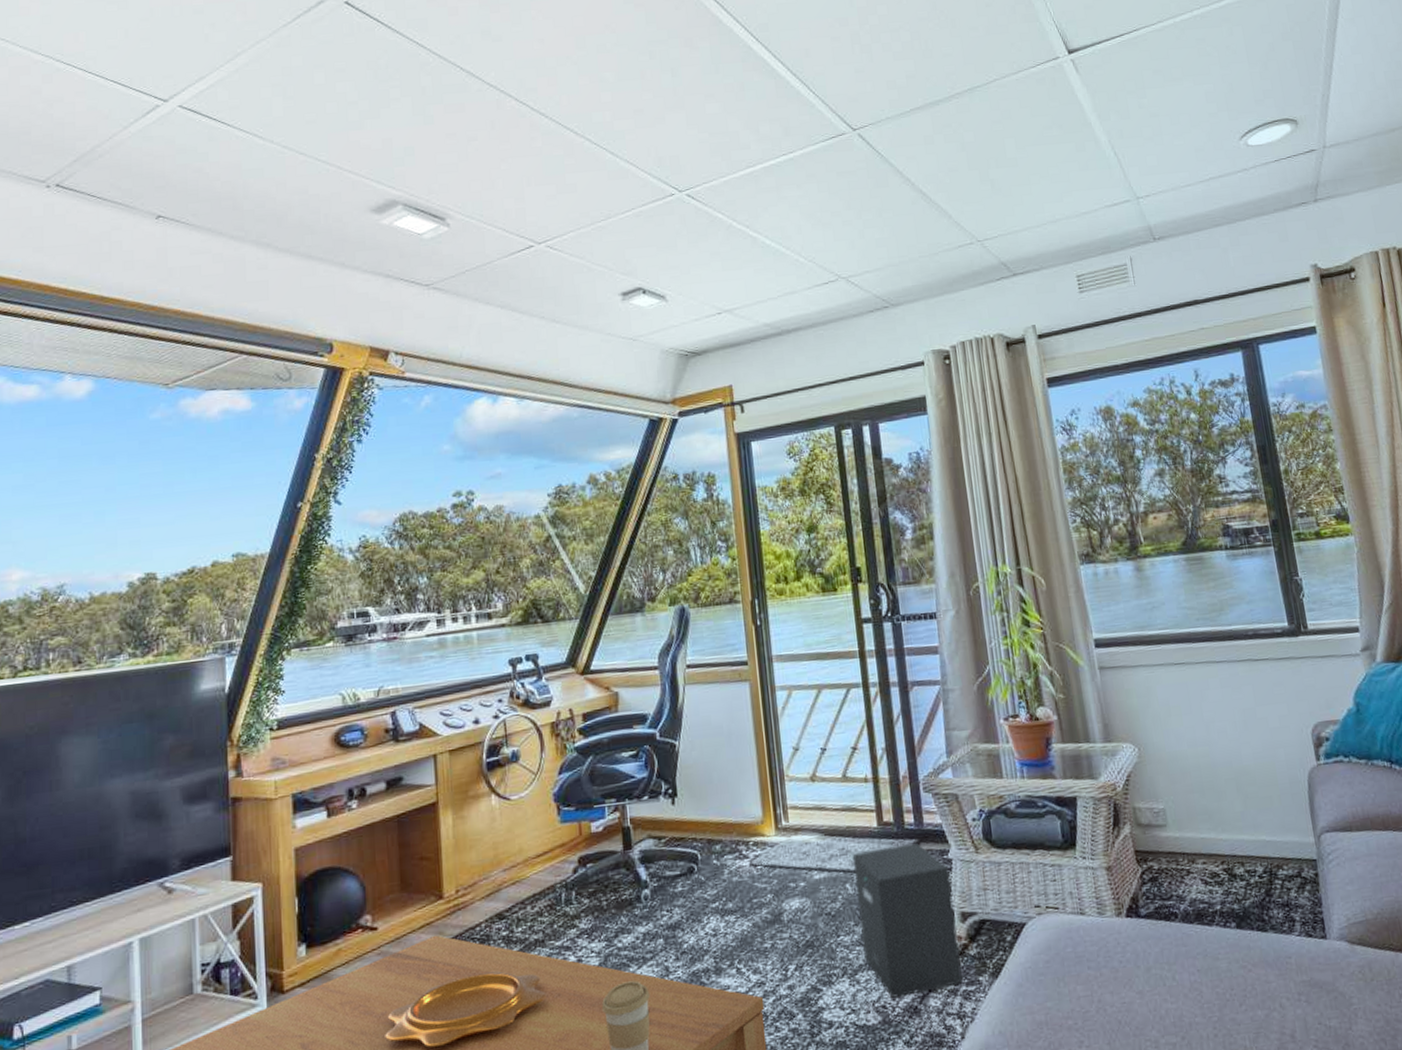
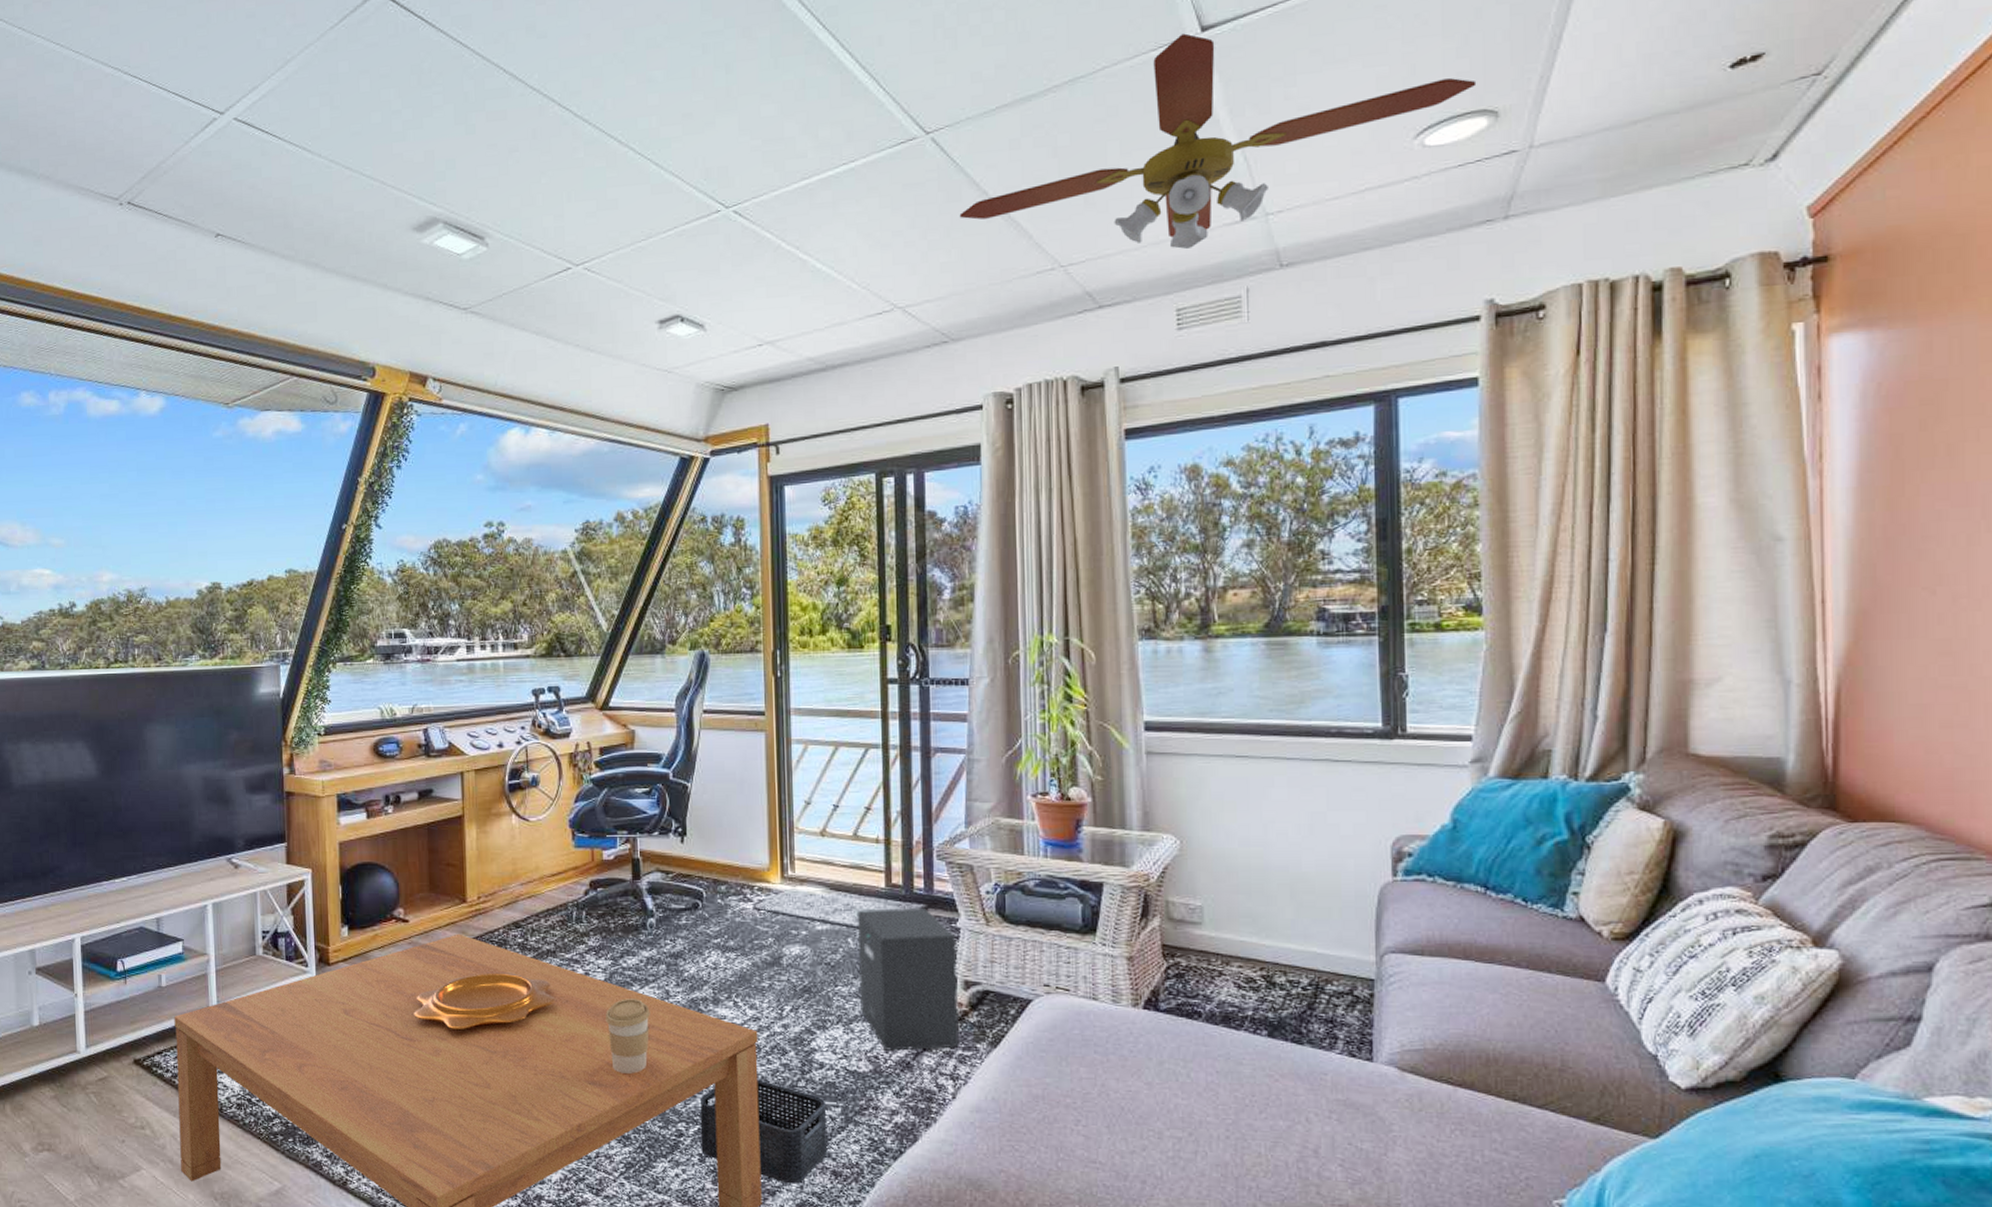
ceiling fan: none [888,55,1279,227] -> present [959,33,1477,250]

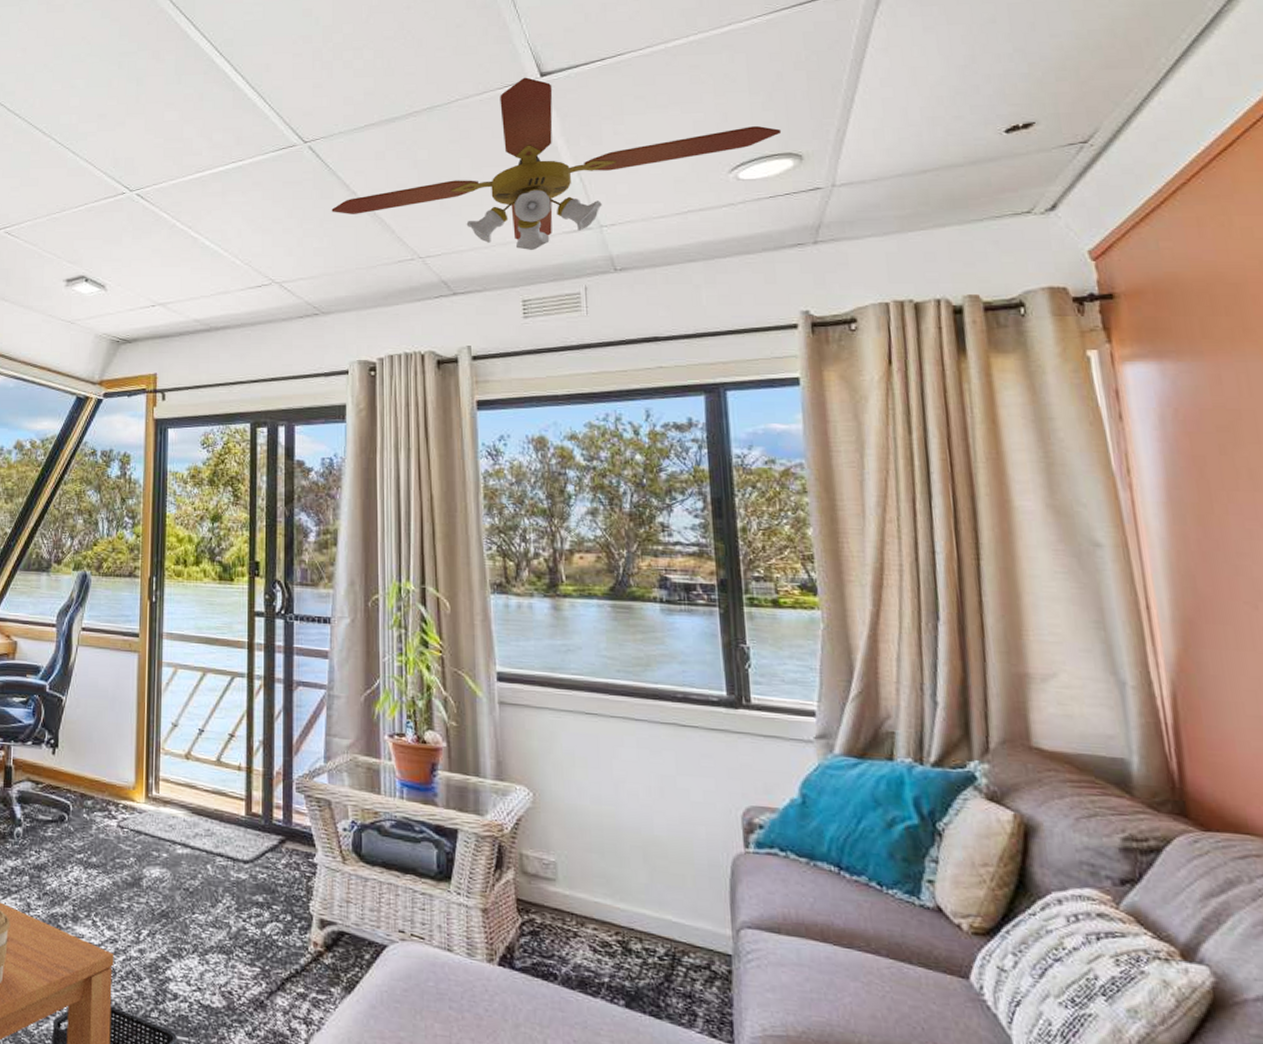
speaker: present [856,907,960,1051] -> none [216,836,315,990]

